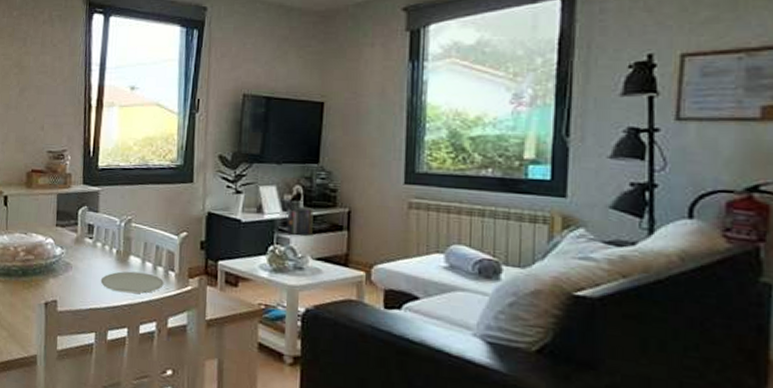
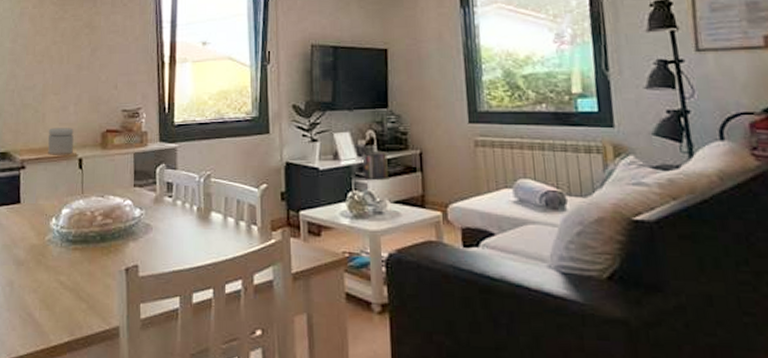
plate: present [100,271,164,294] -> none [182,228,247,252]

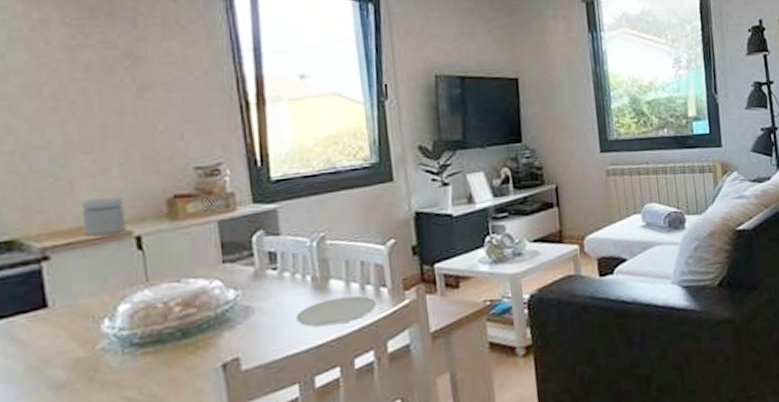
plate: none [182,228,247,252] -> present [295,295,376,327]
books: present [361,152,388,179] -> none [496,189,526,221]

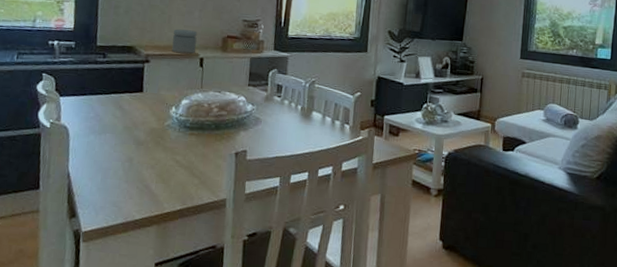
plate: present [295,295,376,327] -> none [286,124,340,143]

